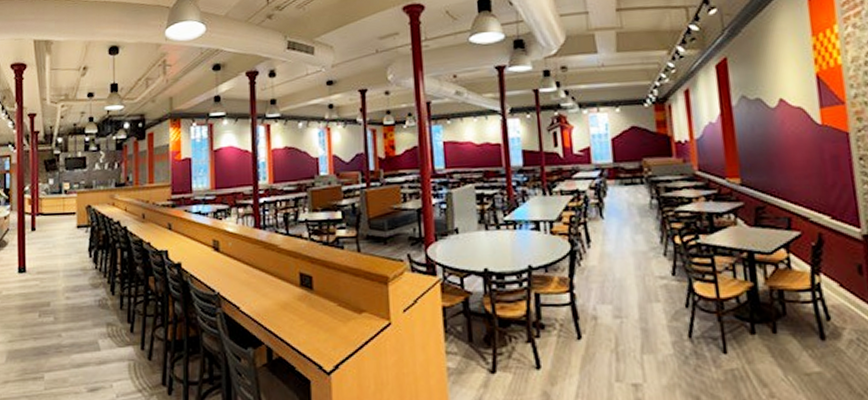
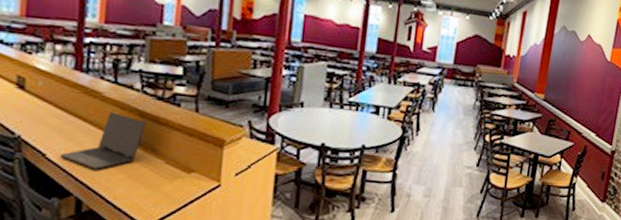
laptop: none [251,262,317,319] -> present [61,112,146,171]

